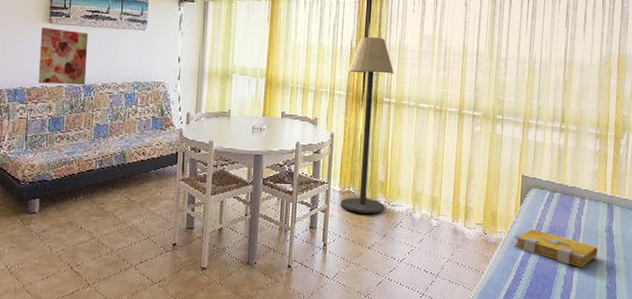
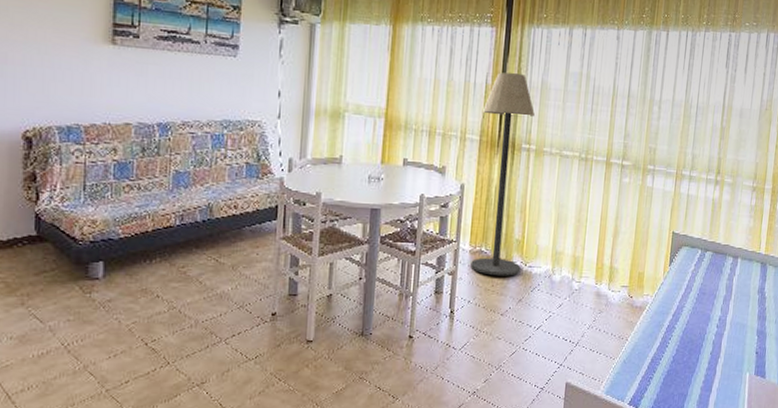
wall art: present [38,27,89,86] -> none [98,49,164,123]
spell book: present [514,229,598,268] -> none [661,292,749,332]

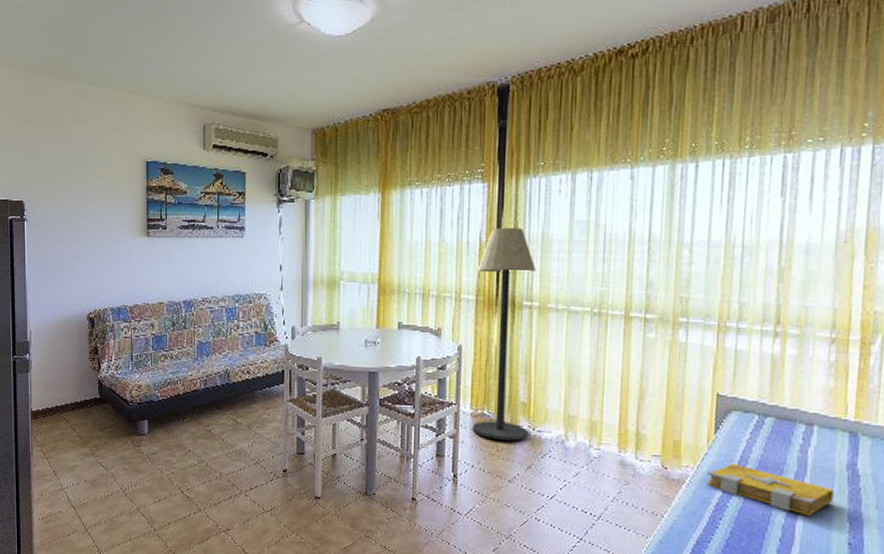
spell book: none [661,292,749,332] -> present [706,464,834,516]

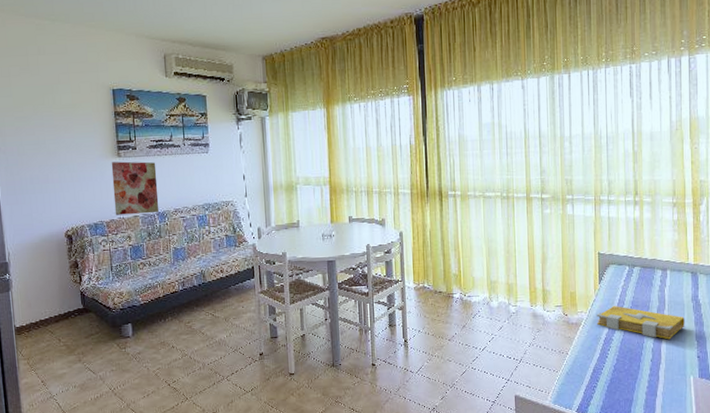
wall art: none [139,242,186,301] -> present [111,161,160,215]
floor lamp: present [473,228,536,441] -> none [409,132,461,307]

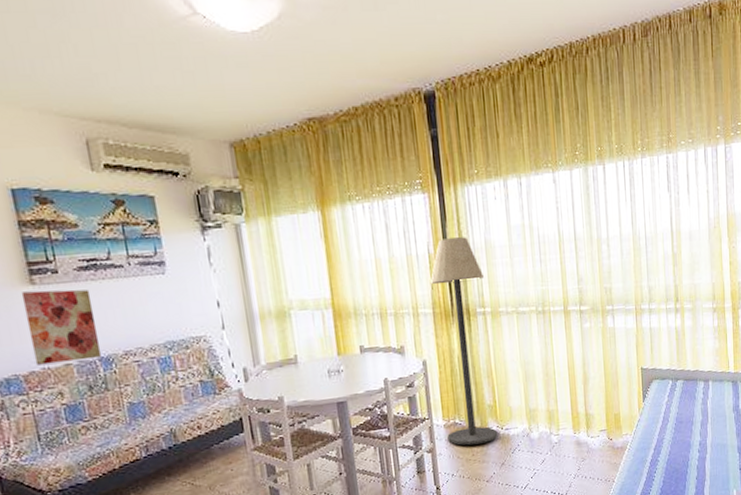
floor lamp: none [409,132,461,307] -> present [429,237,498,446]
spell book: present [596,306,685,340] -> none [641,424,727,455]

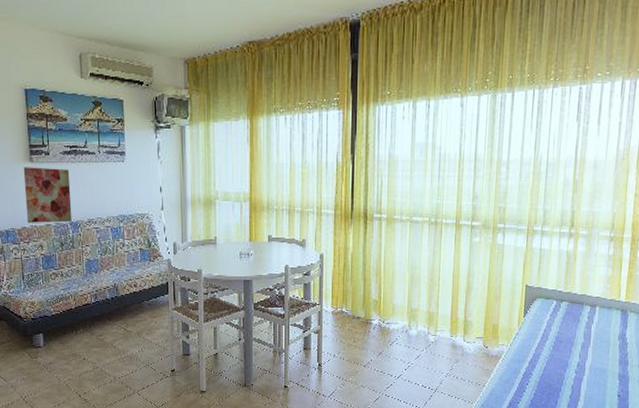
floor lamp: present [429,237,498,446] -> none [334,150,384,333]

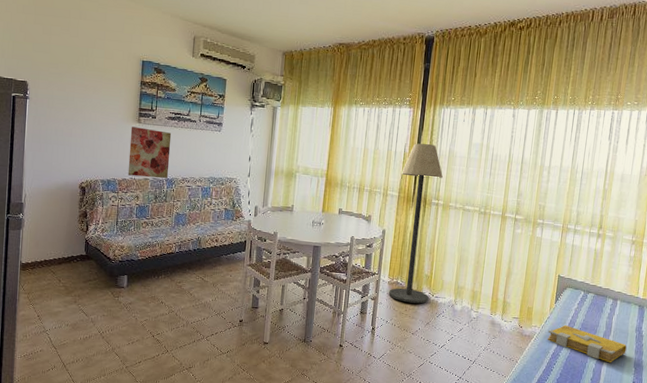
floor lamp: none [334,150,384,333] -> present [389,143,443,304]
spell book: none [517,341,609,377] -> present [547,325,627,363]

